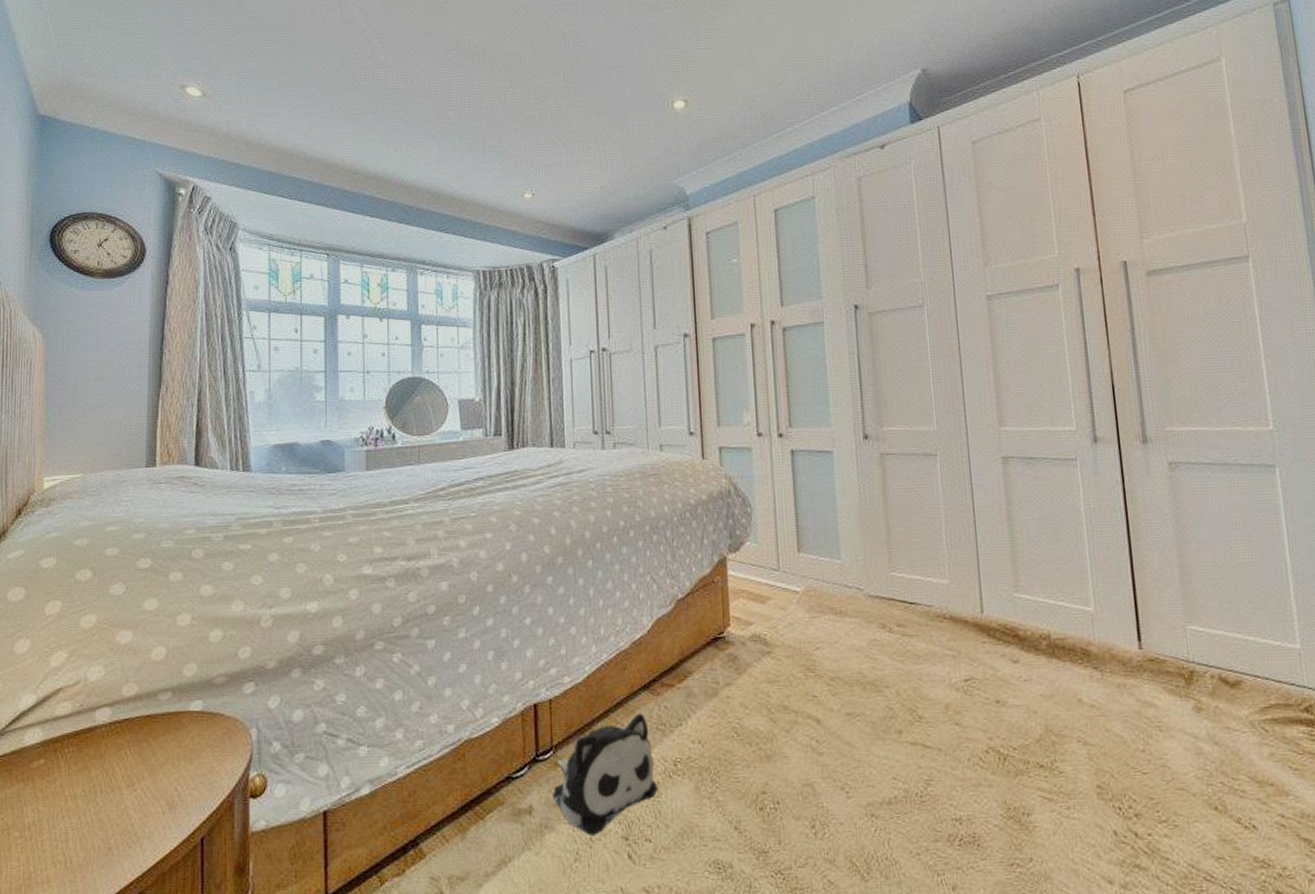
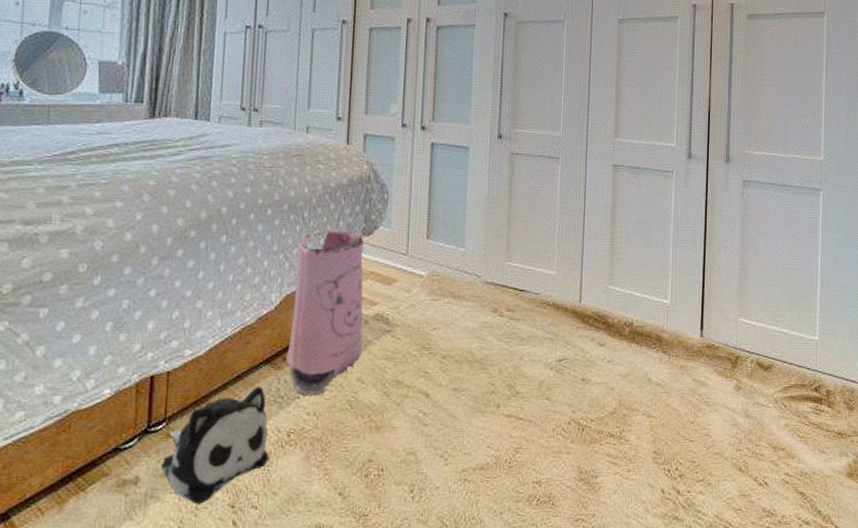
bag: none [664,547,744,723] -> present [286,229,364,396]

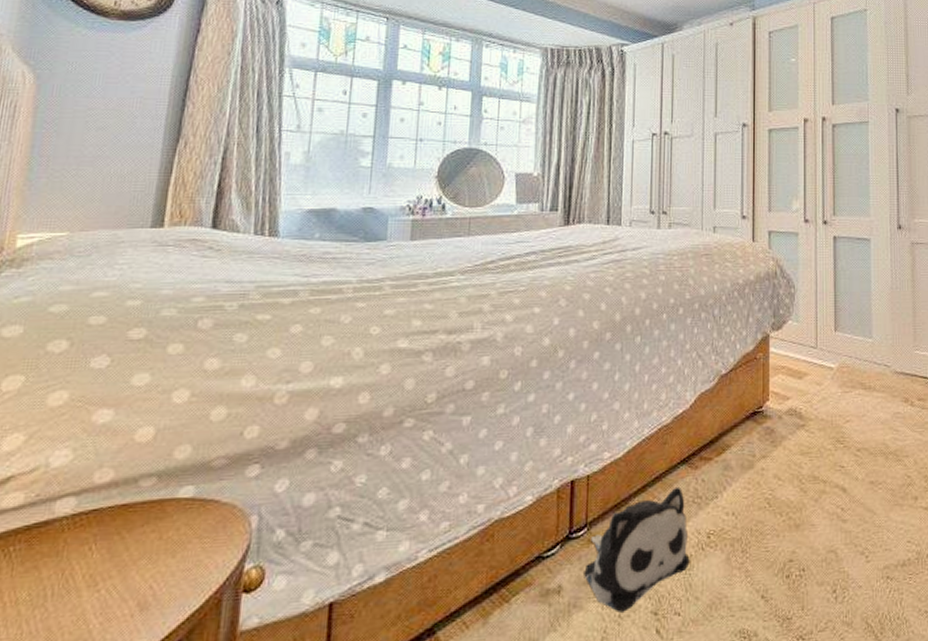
bag: present [286,229,364,396] -> none [703,325,779,495]

